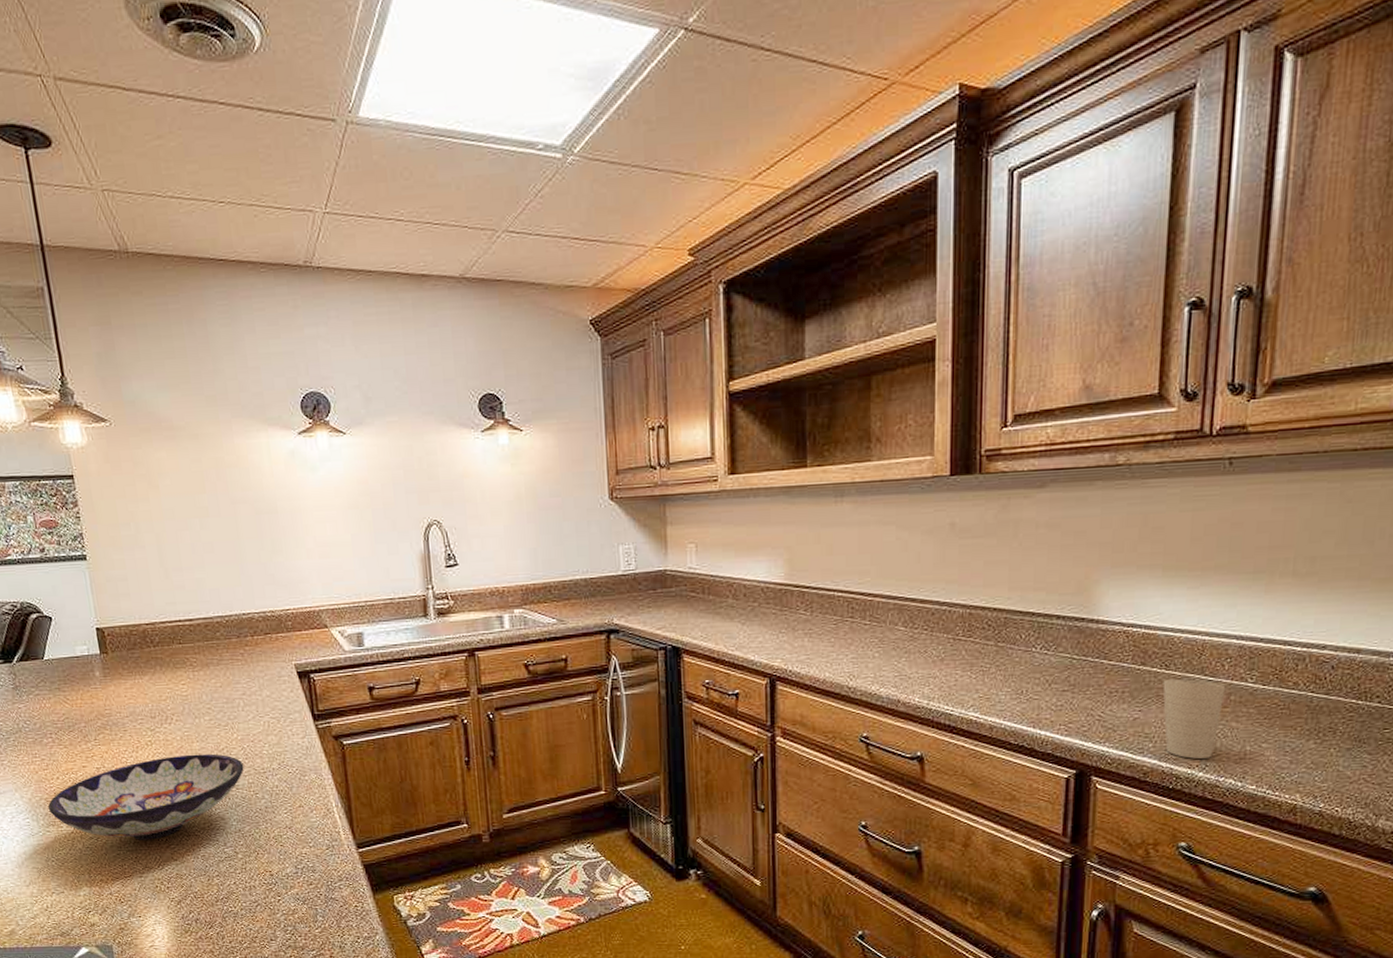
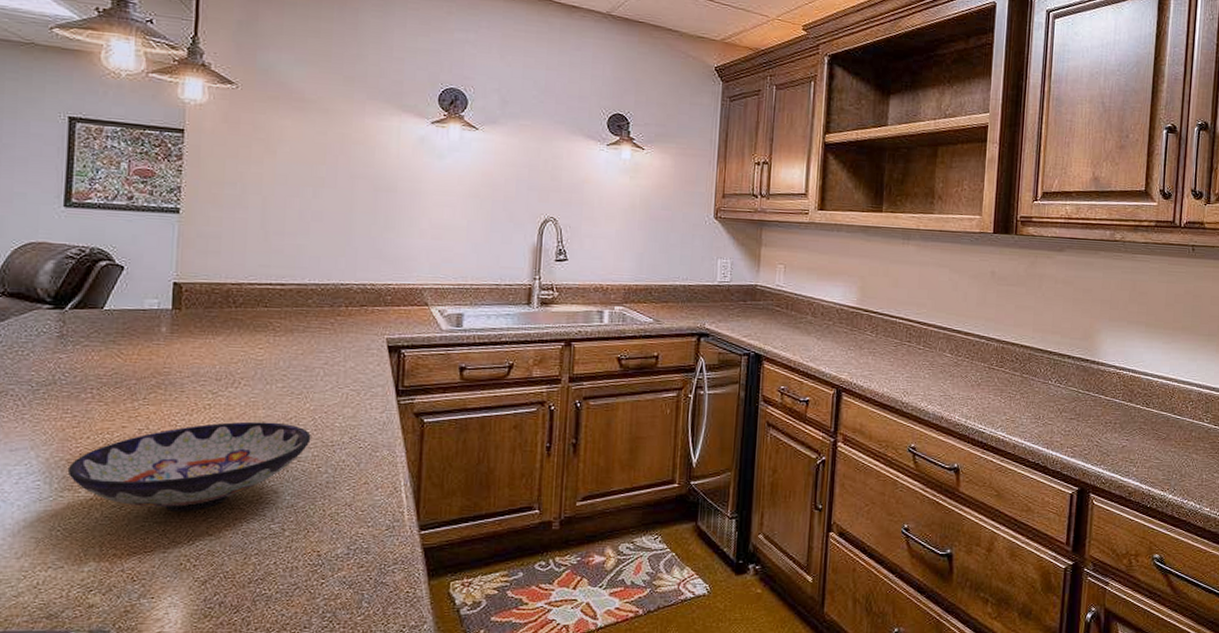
cup: present [1162,679,1226,759] -> none [1144,416,1189,483]

